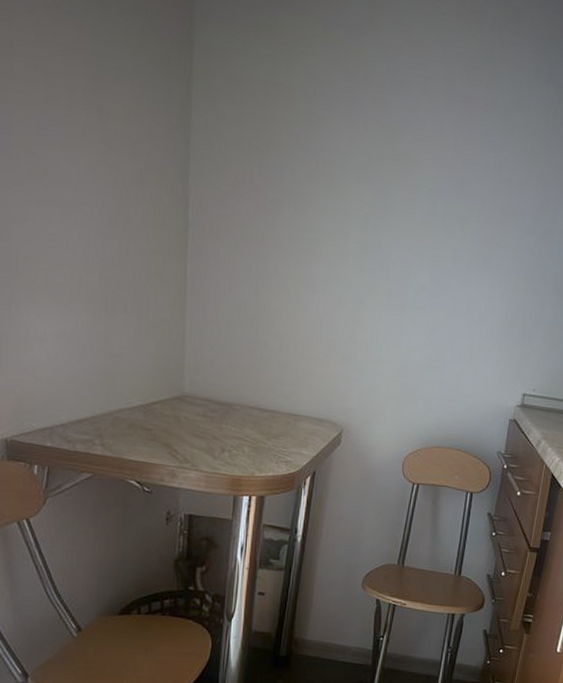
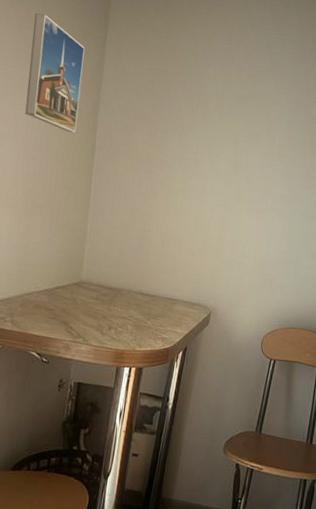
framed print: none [91,31,164,202] -> present [25,13,85,132]

